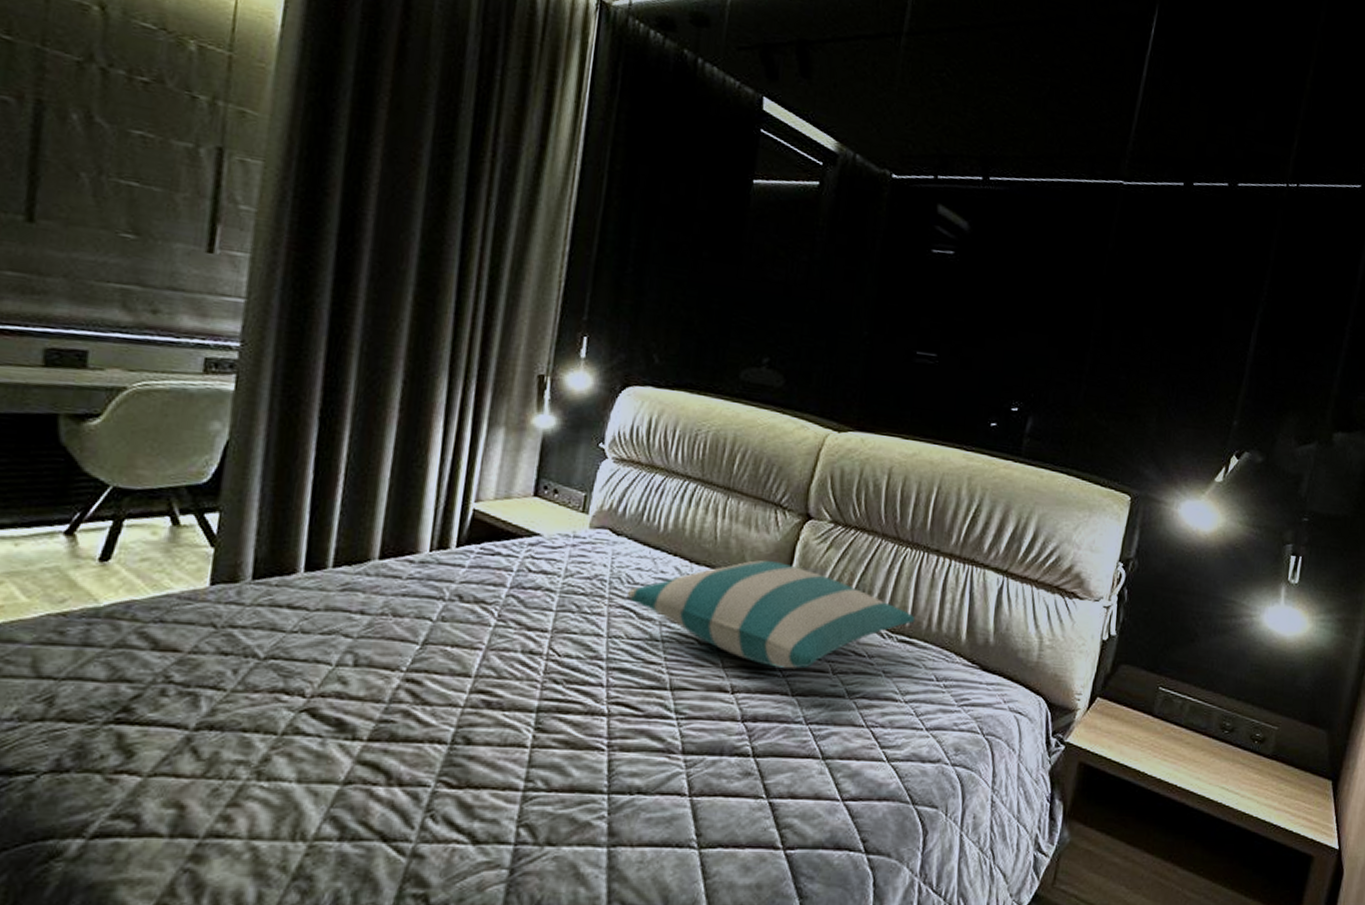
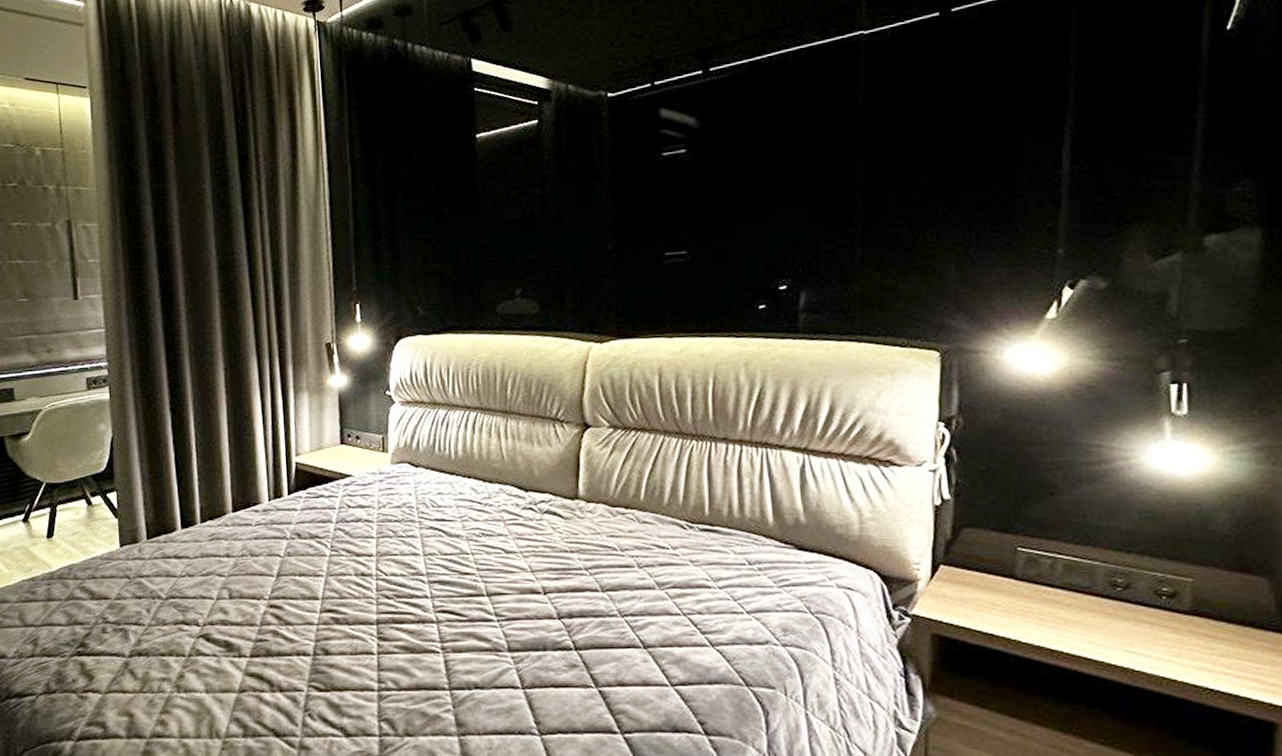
pillow: present [627,560,916,669] -> none [433,470,715,567]

